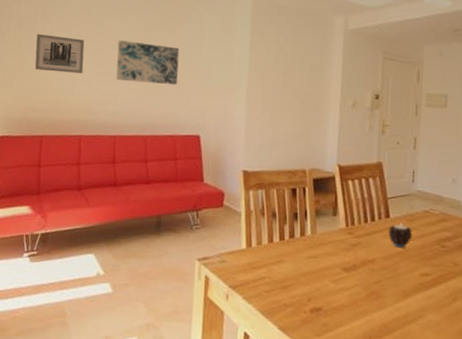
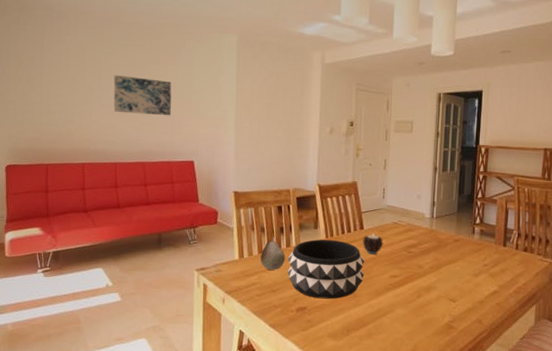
wall art: present [34,34,85,73] -> none [35,70,83,106]
fruit: none [270,225,299,263] -> present [260,238,286,270]
decorative bowl: none [300,228,391,300] -> present [287,239,365,299]

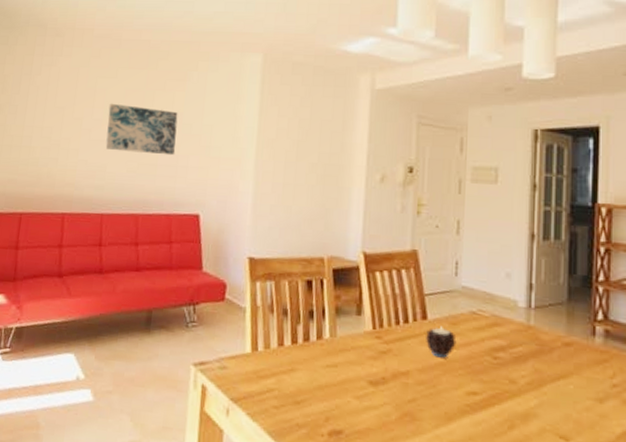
fruit: present [260,238,286,270] -> none [279,325,315,372]
decorative bowl: present [287,239,365,299] -> none [317,330,429,422]

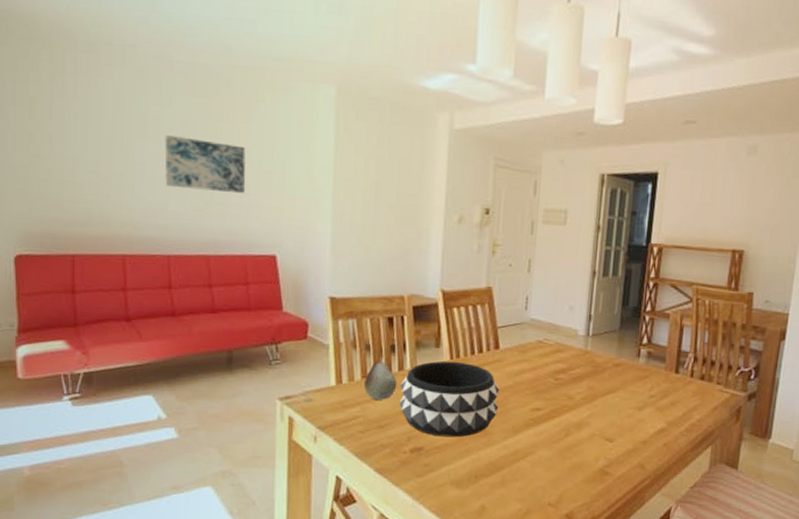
fruit: none [279,325,315,372] -> present [363,358,397,400]
decorative bowl: none [317,330,429,422] -> present [399,361,500,438]
candle: present [426,327,457,358] -> none [498,355,524,382]

